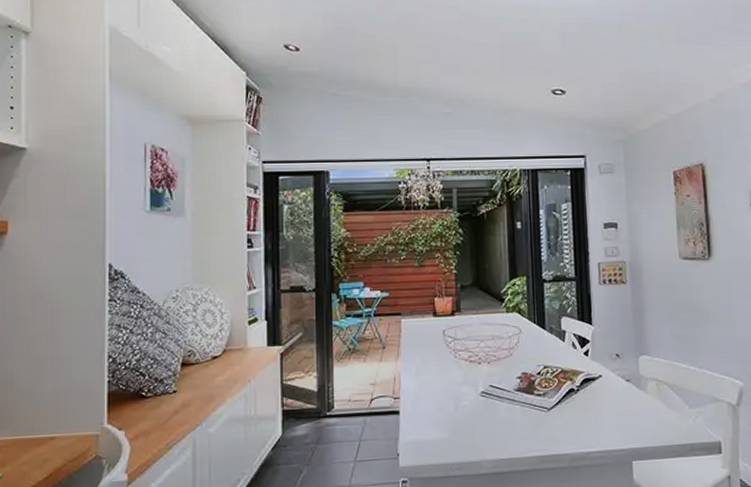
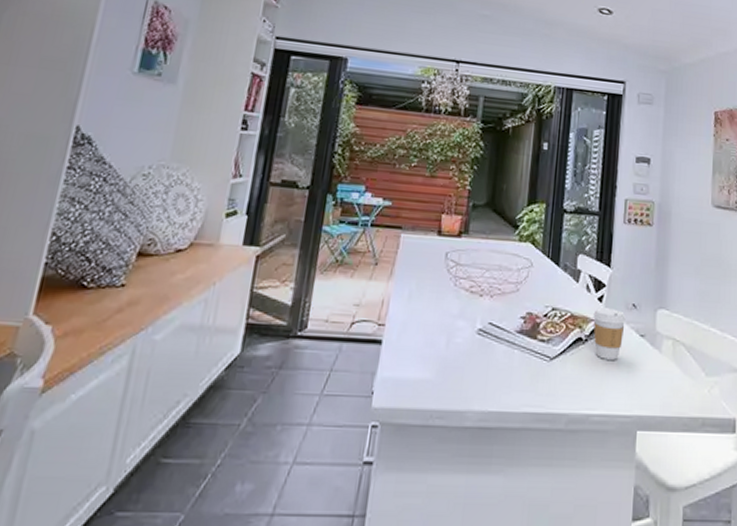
coffee cup: none [581,360,611,405] -> present [593,307,626,360]

